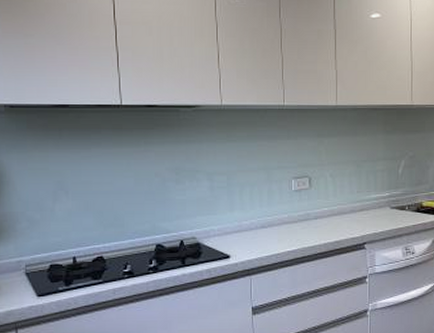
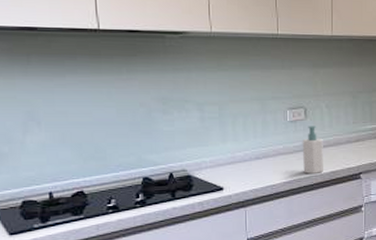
soap bottle: none [306,195,328,244] -> present [302,126,324,175]

